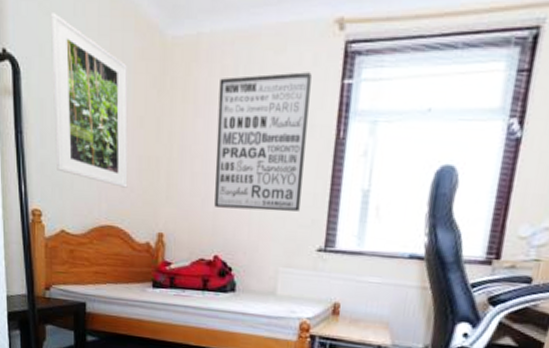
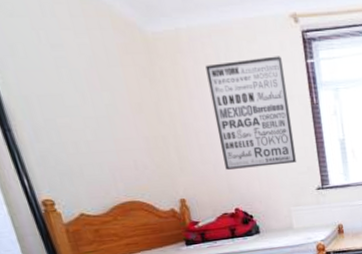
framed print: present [50,13,128,188] -> none [14,14,141,167]

